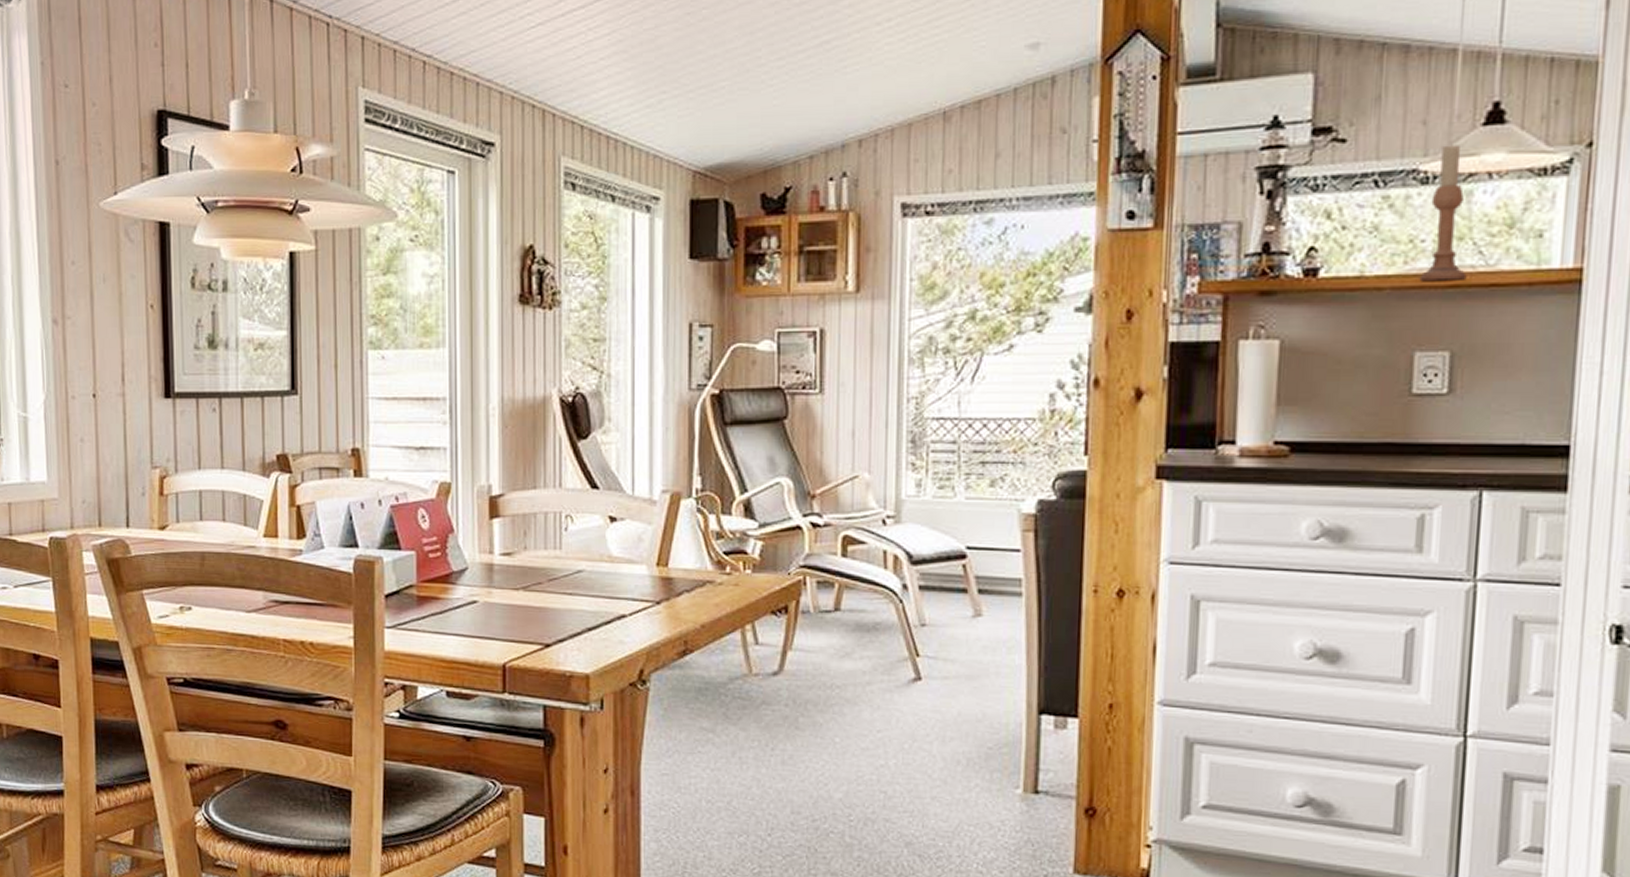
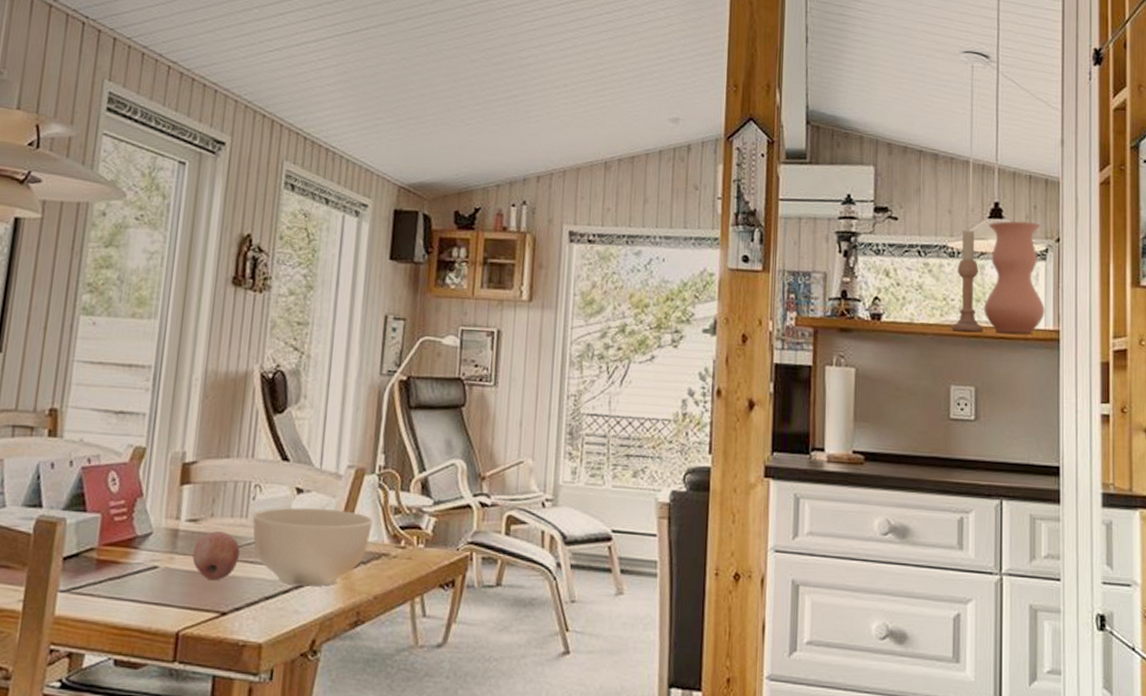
fruit: none [510,564,558,614] -> present [192,531,241,581]
bowl: none [566,537,694,617] -> present [252,507,374,587]
vase: none [1468,124,1564,280] -> present [984,221,1045,336]

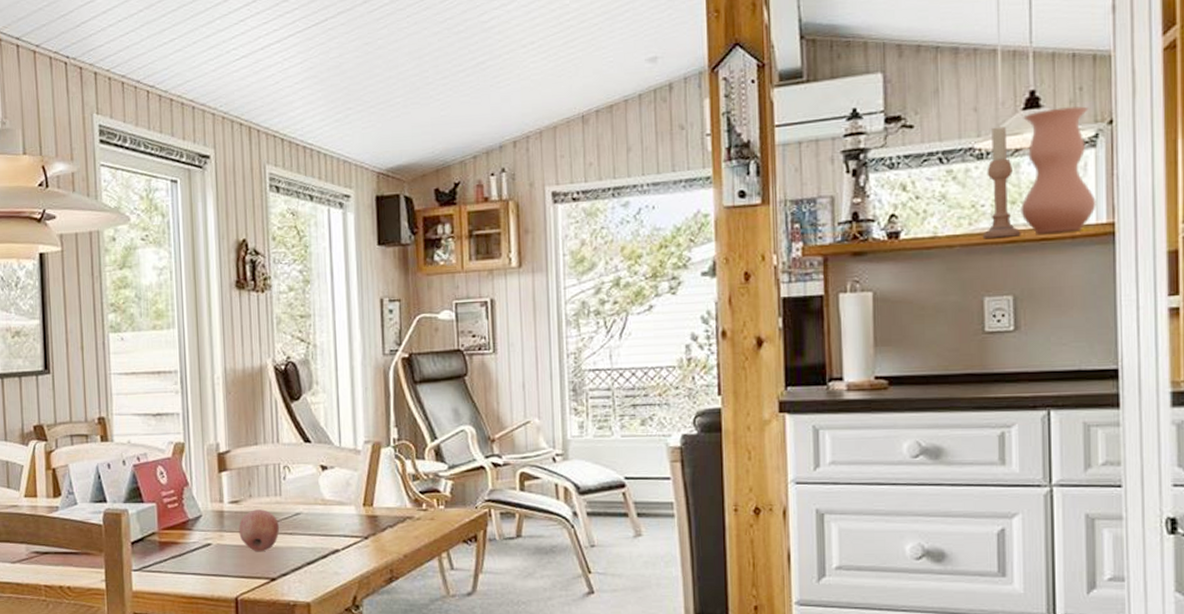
bowl: present [252,507,374,587] -> none [285,482,395,551]

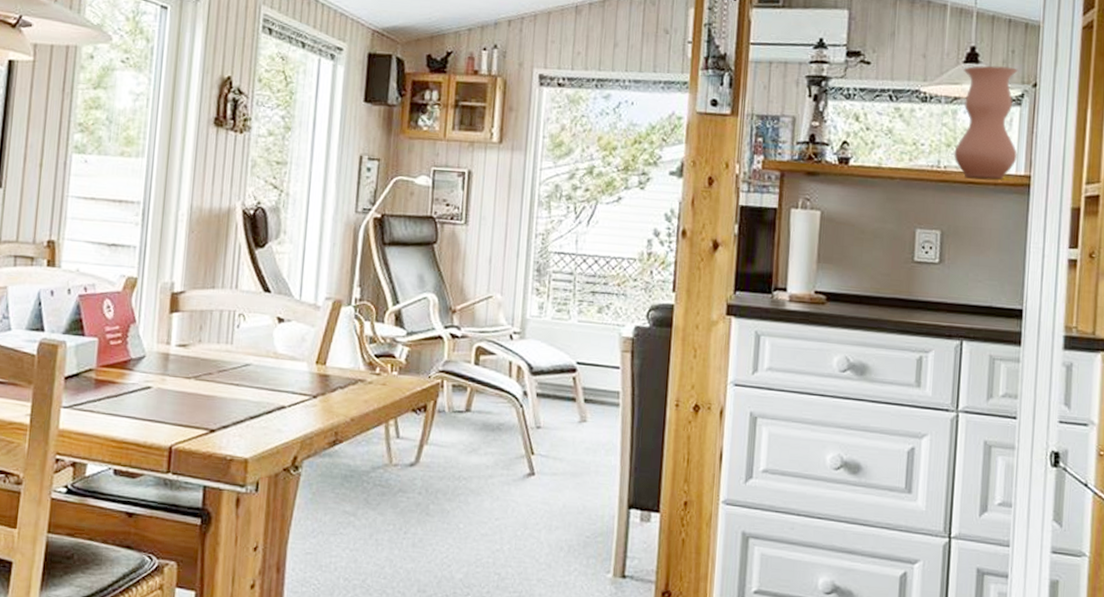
fruit: present [239,509,280,552] -> none [182,355,227,401]
candlestick: present [982,126,1021,240] -> none [920,74,953,178]

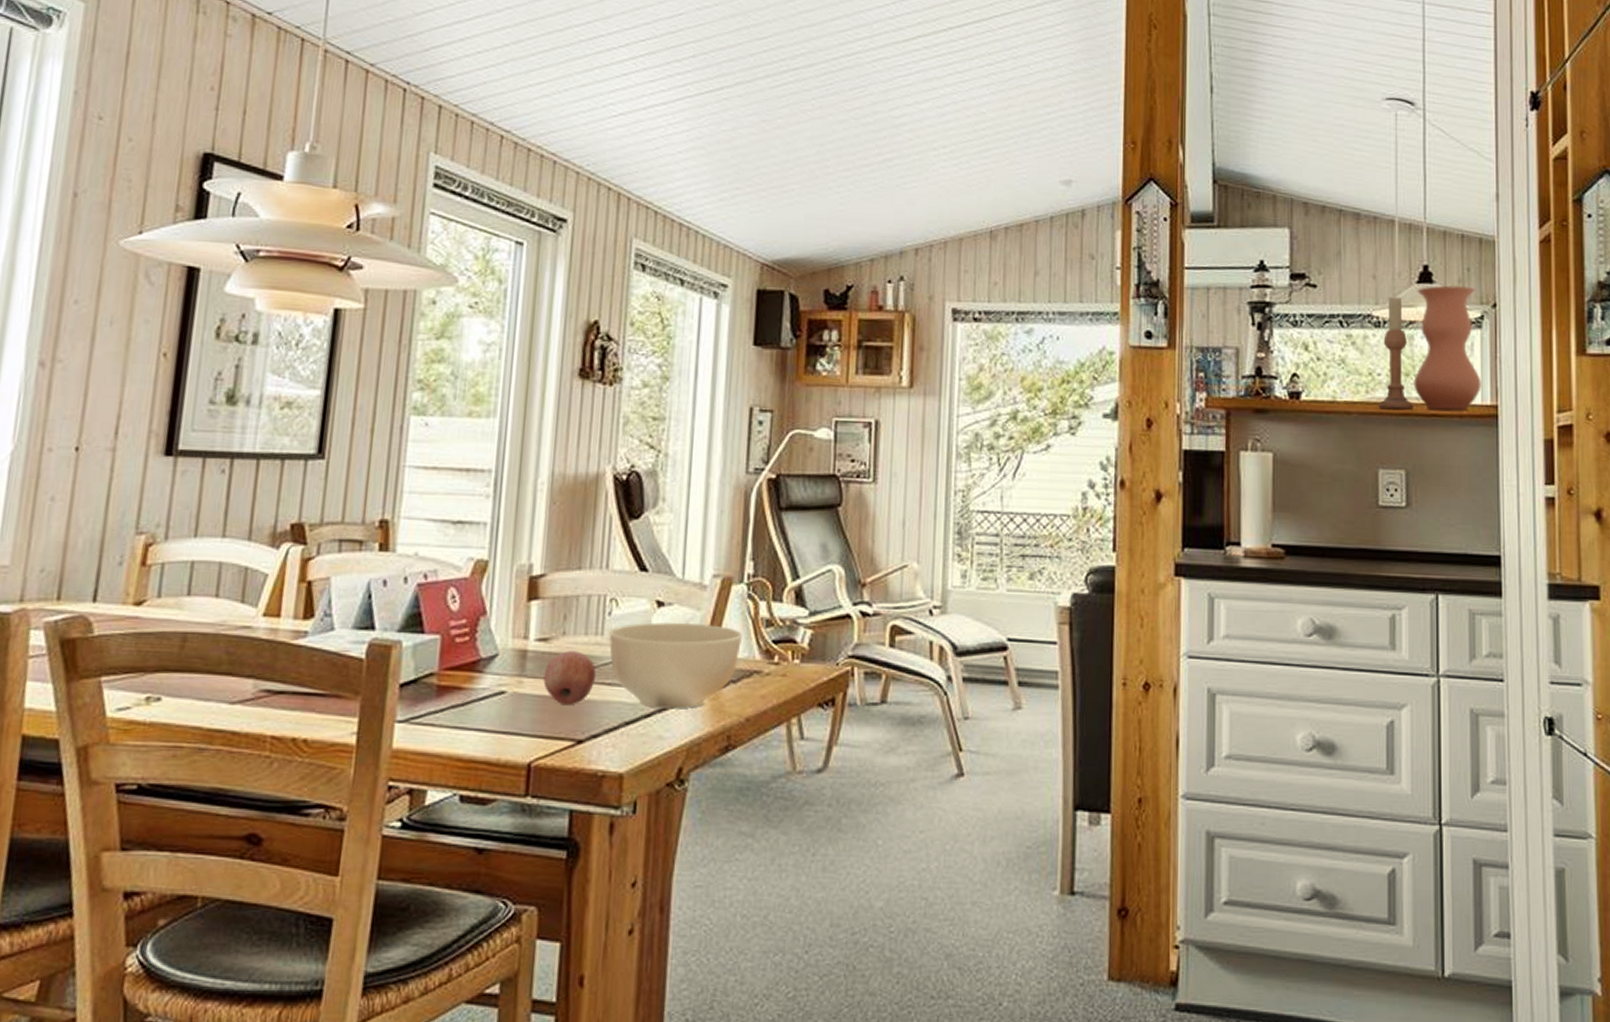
fruit: none [182,355,227,401] -> present [543,651,597,706]
bowl: none [237,335,350,408] -> present [609,622,743,709]
candlestick: none [920,74,953,178] -> present [1378,297,1414,411]

